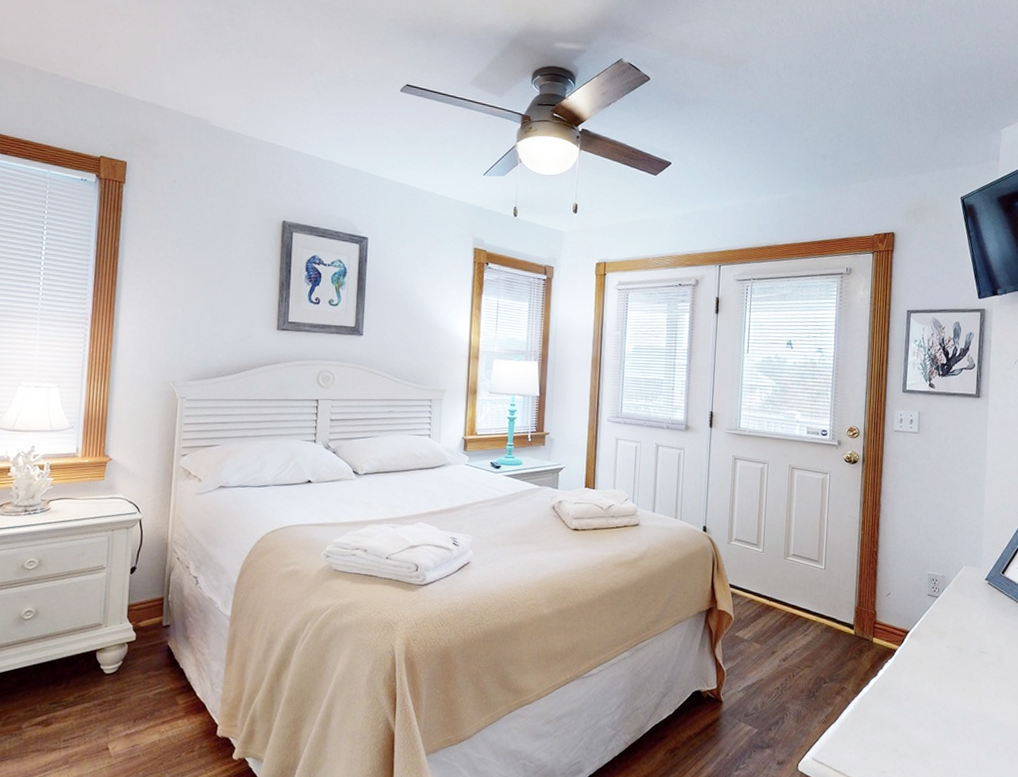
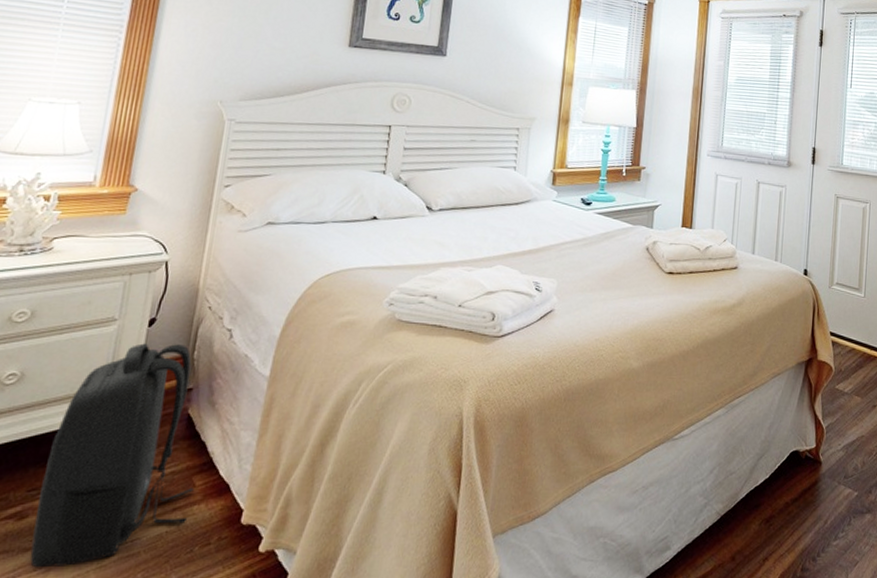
backpack: none [56,587,178,765] -> present [30,343,194,568]

